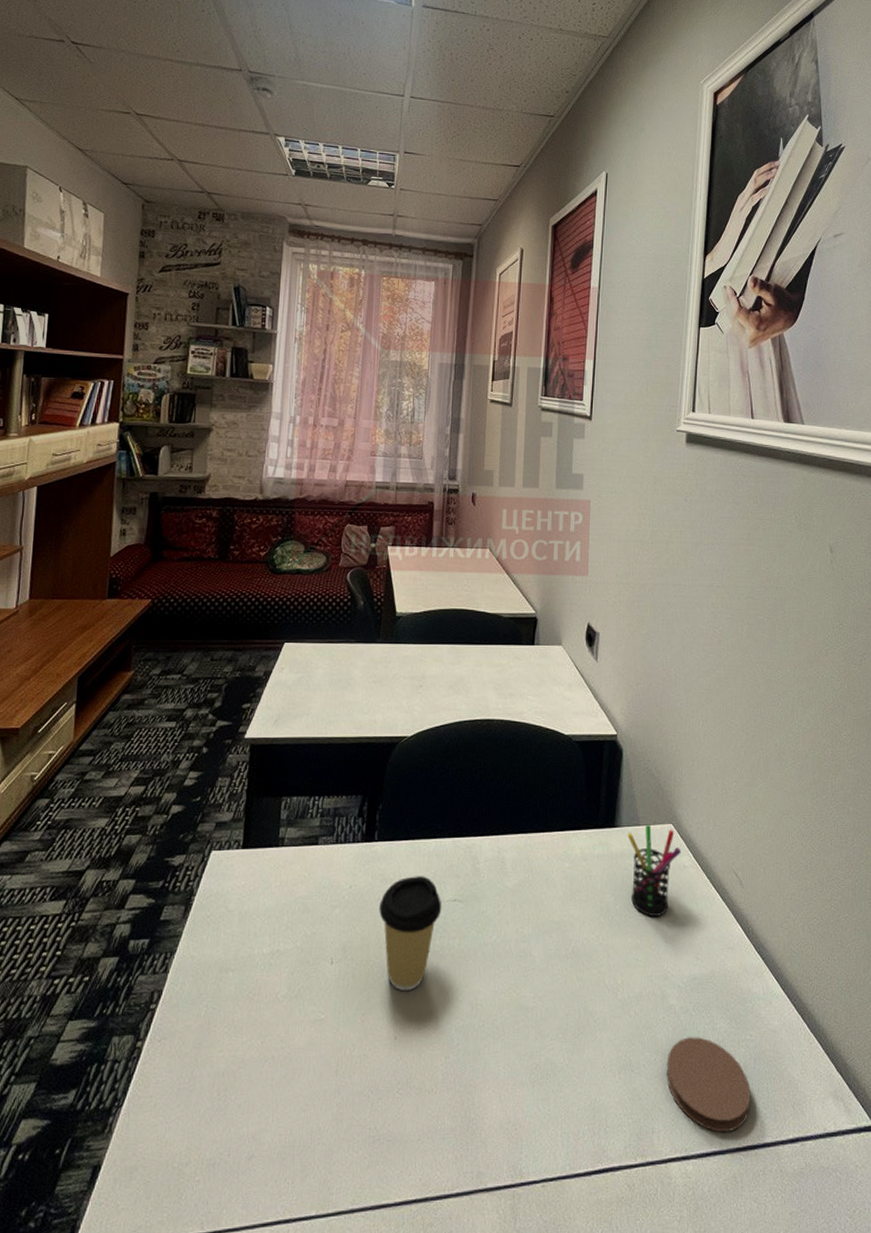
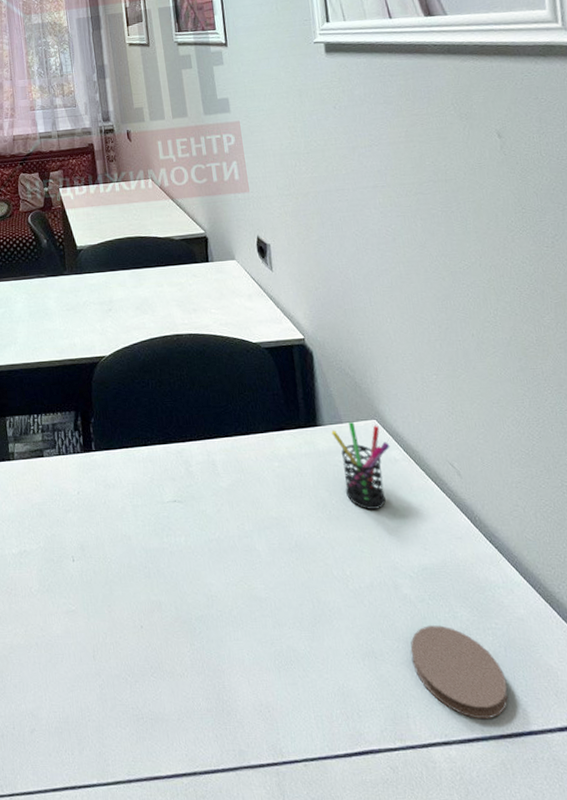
coffee cup: present [379,876,442,992] -> none [106,480,164,585]

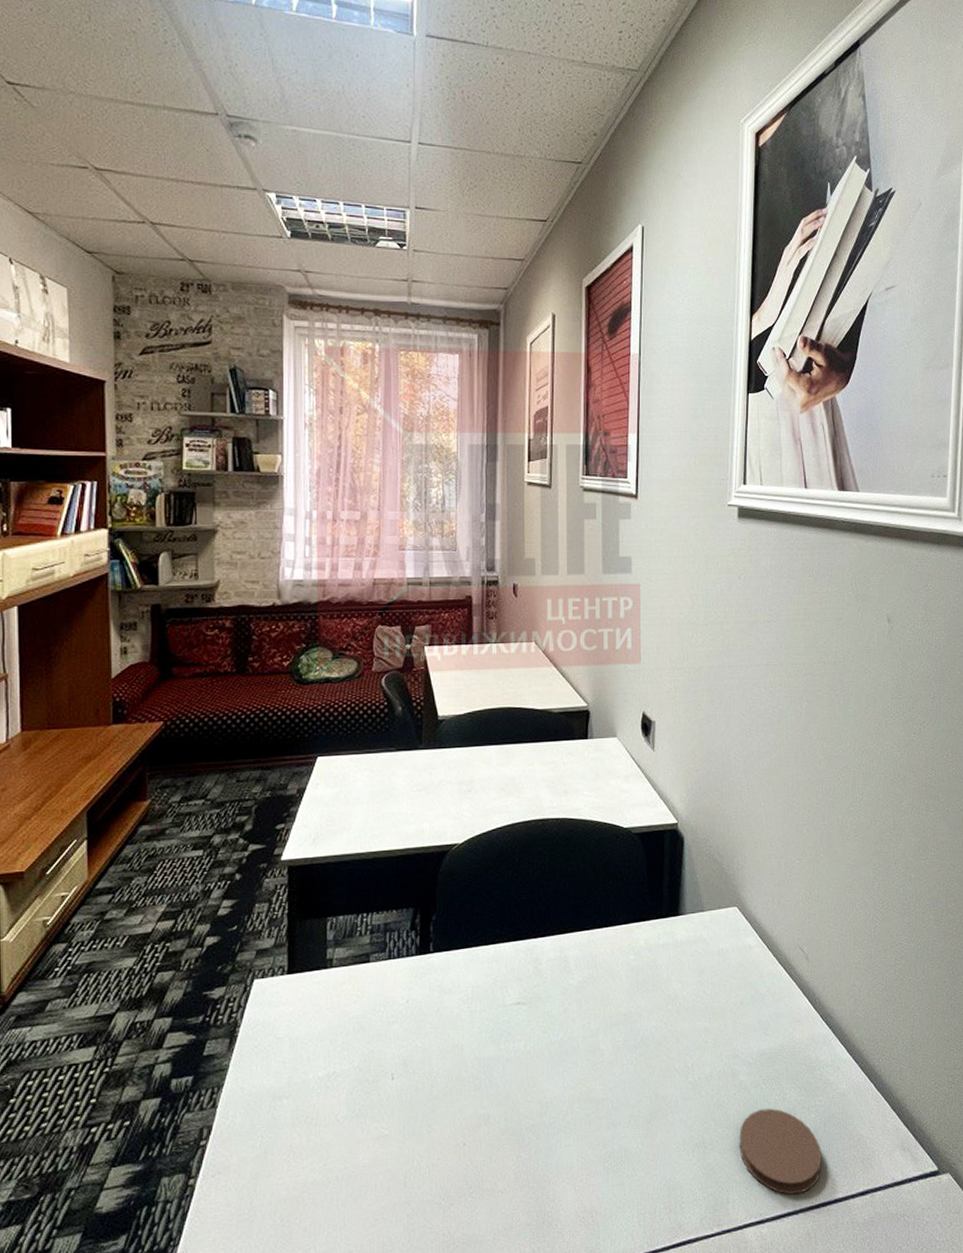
pen holder: present [331,421,390,509] -> none [692,909,747,999]

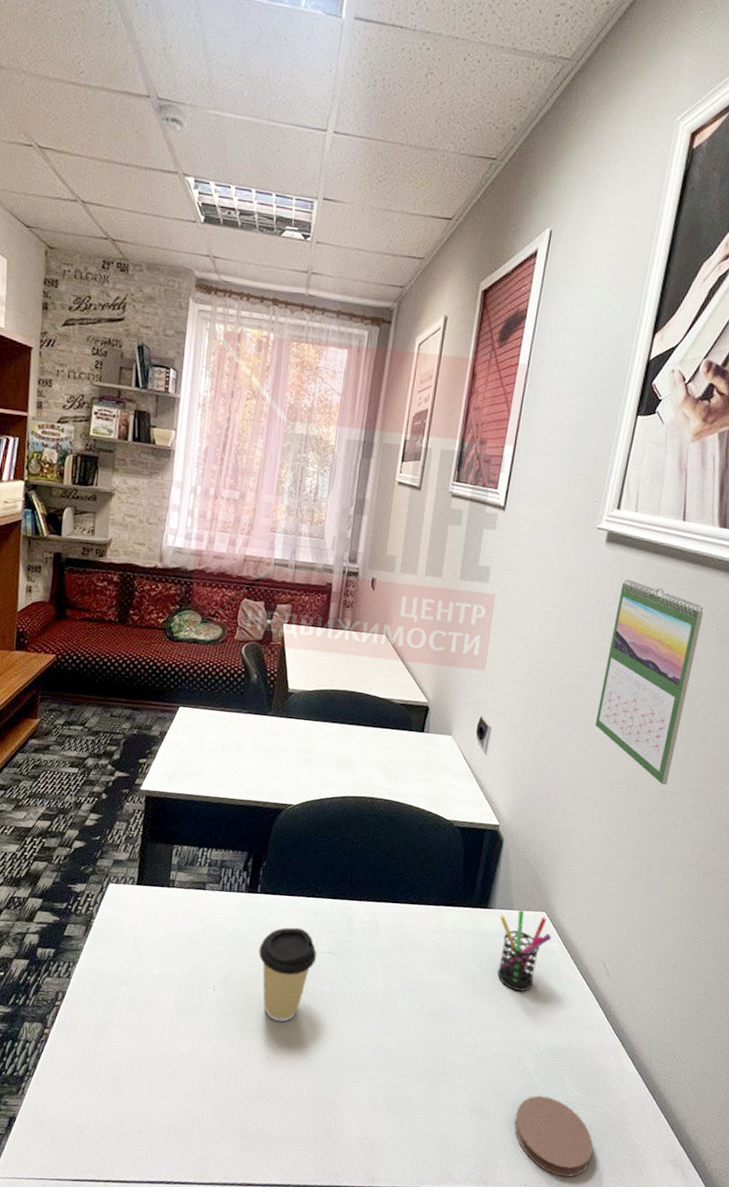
coffee cup: none [439,982,505,1098] -> present [258,927,317,1022]
pen holder: none [692,909,747,999] -> present [497,909,552,991]
calendar: none [755,551,838,751] -> present [595,579,704,785]

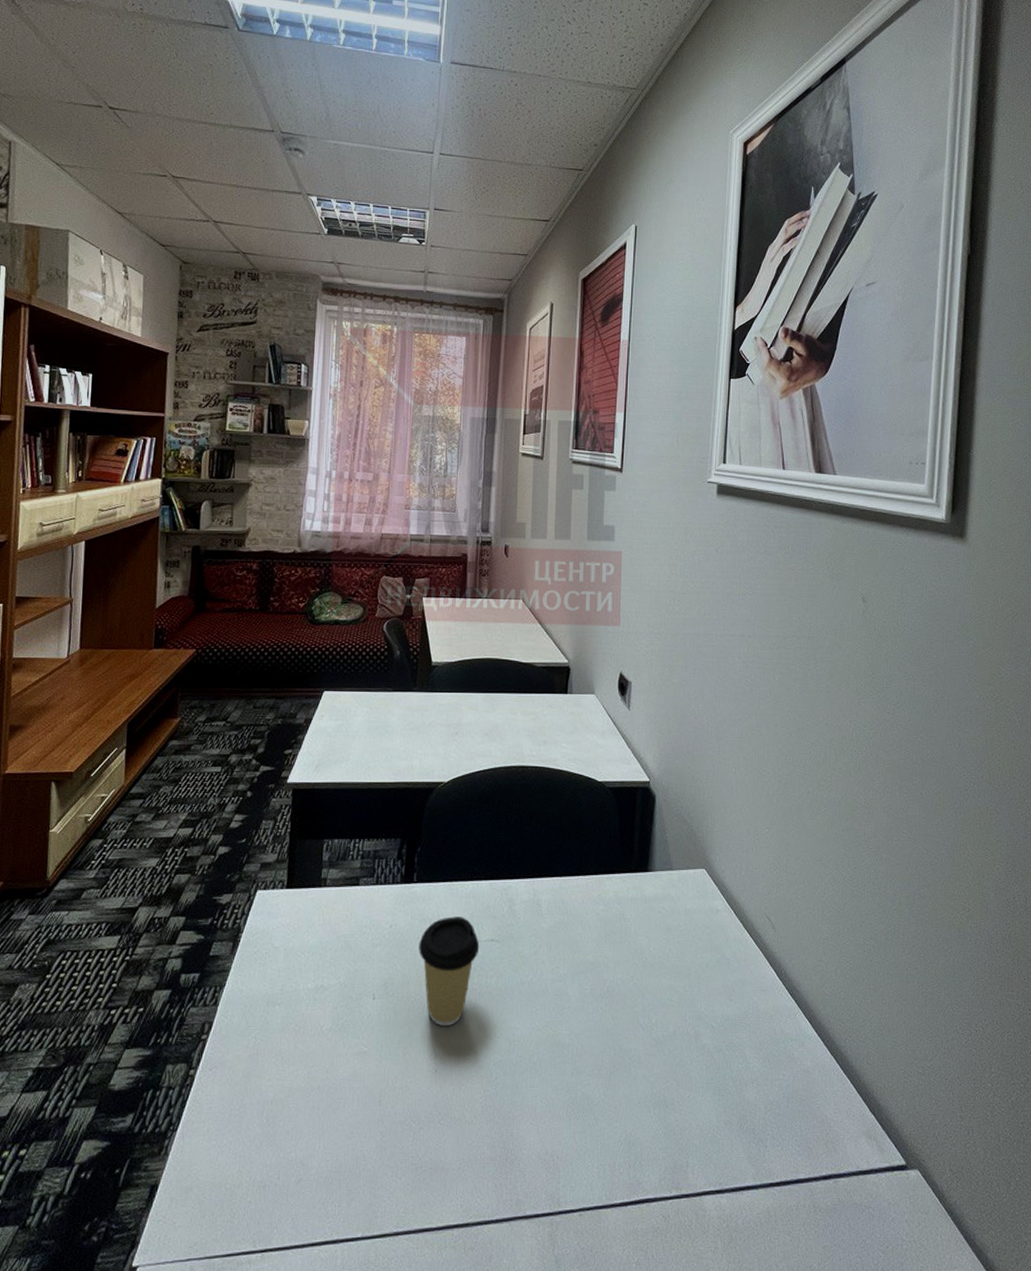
pen holder: present [497,909,552,991] -> none [660,869,714,958]
coaster: present [514,1095,594,1178] -> none [700,1076,784,1168]
calendar: present [595,579,704,785] -> none [728,527,814,724]

